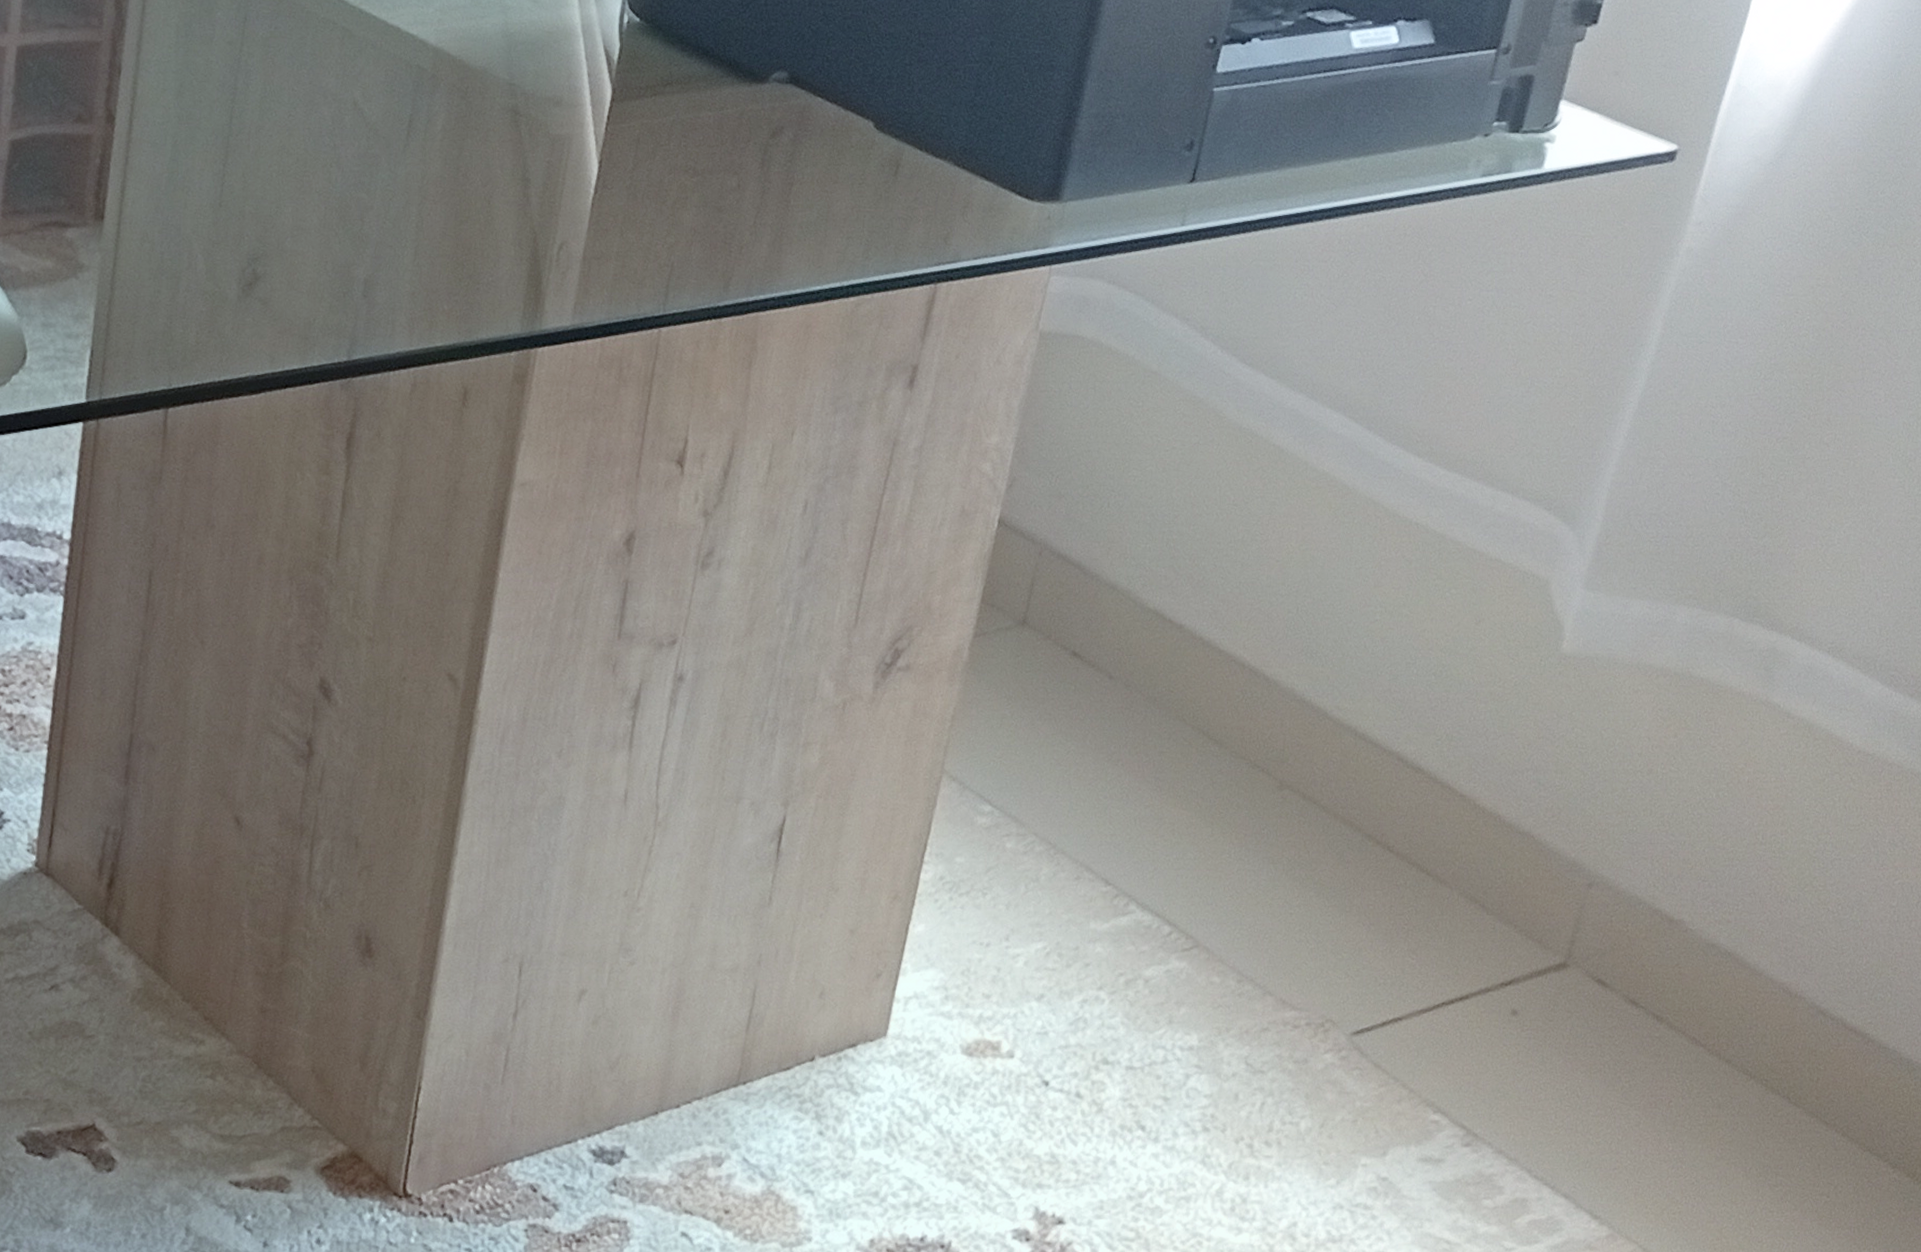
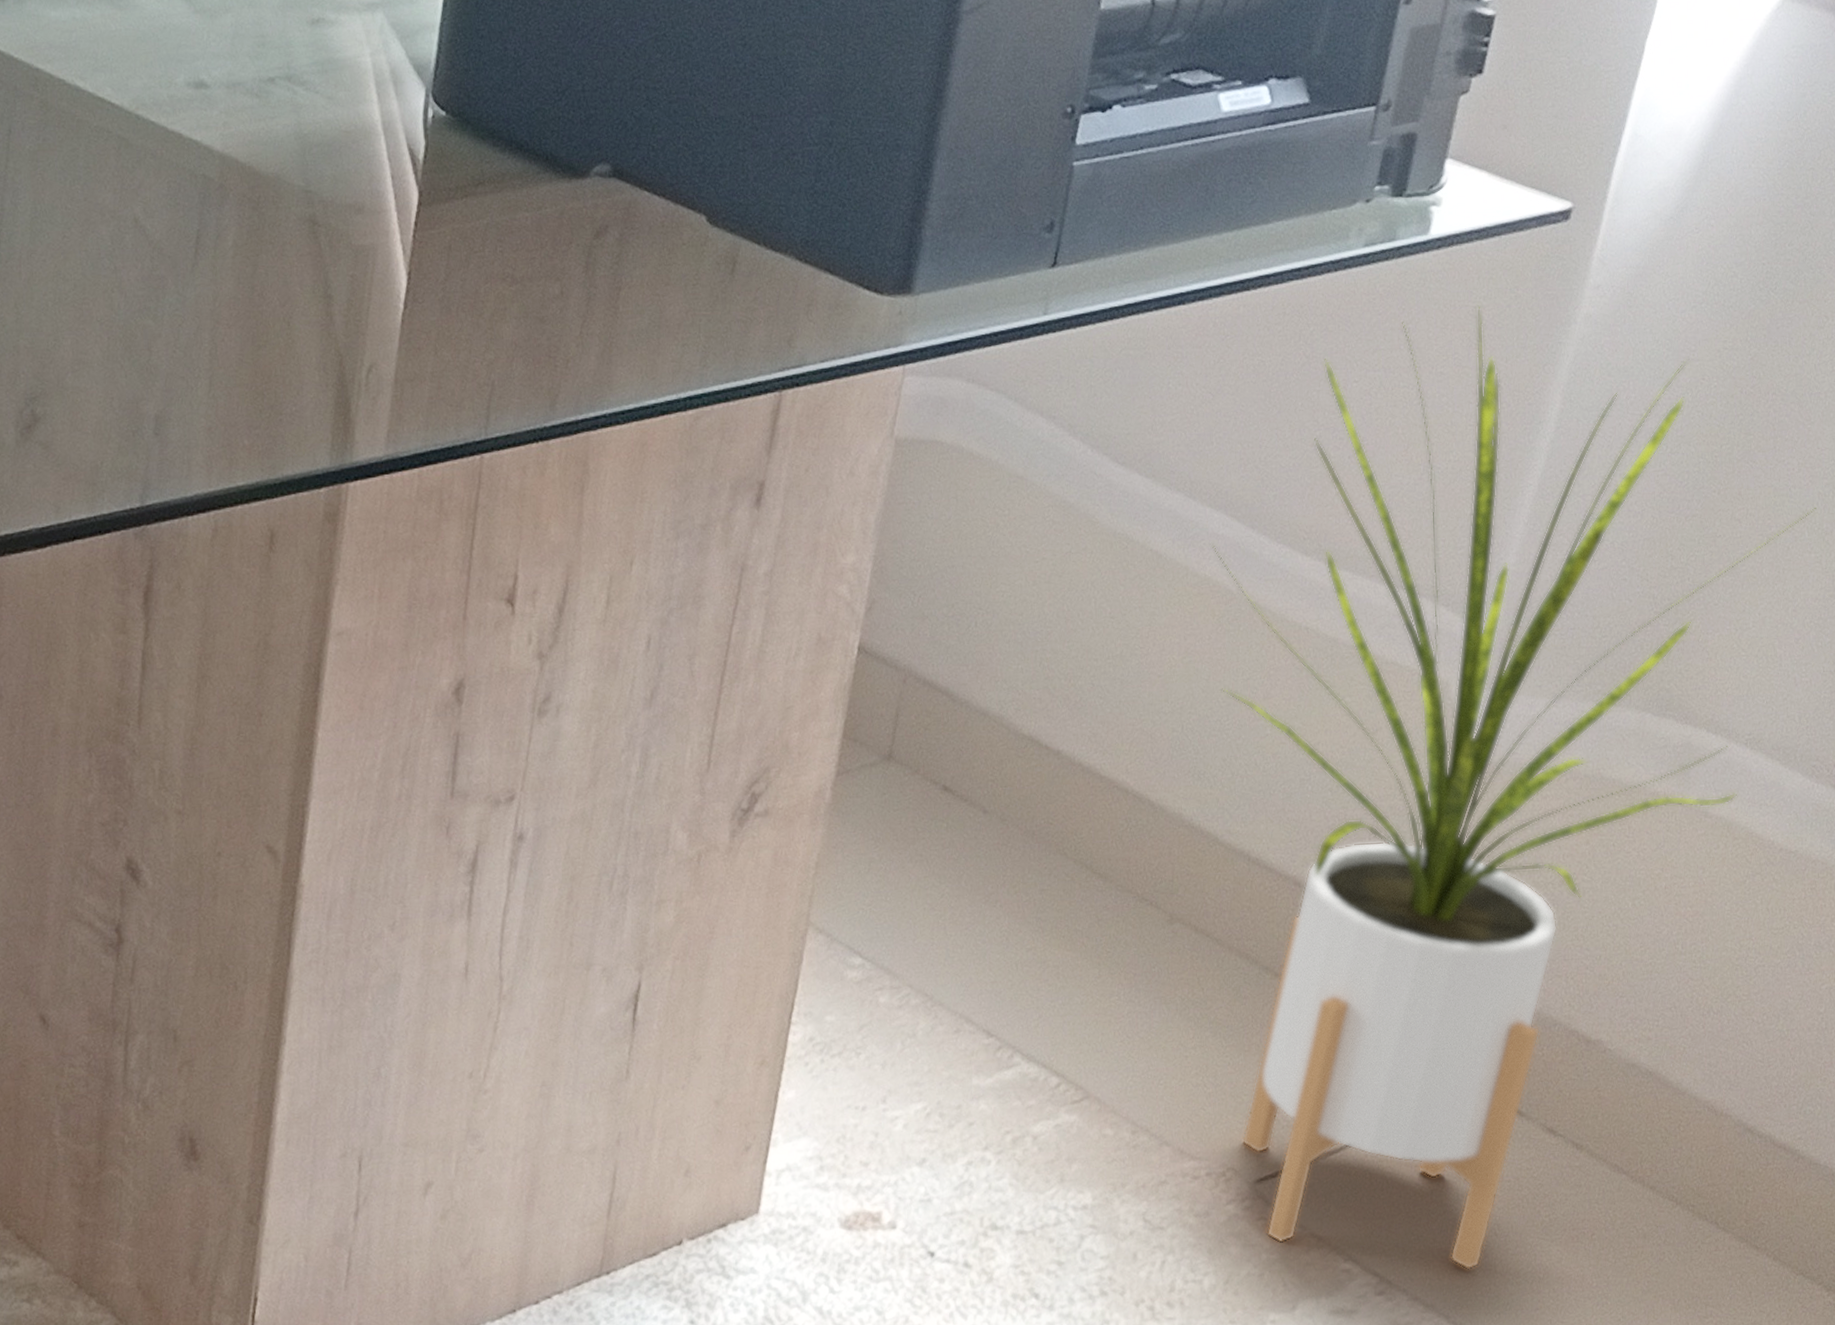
house plant: none [1330,235,1901,1128] -> present [1211,305,1817,1270]

